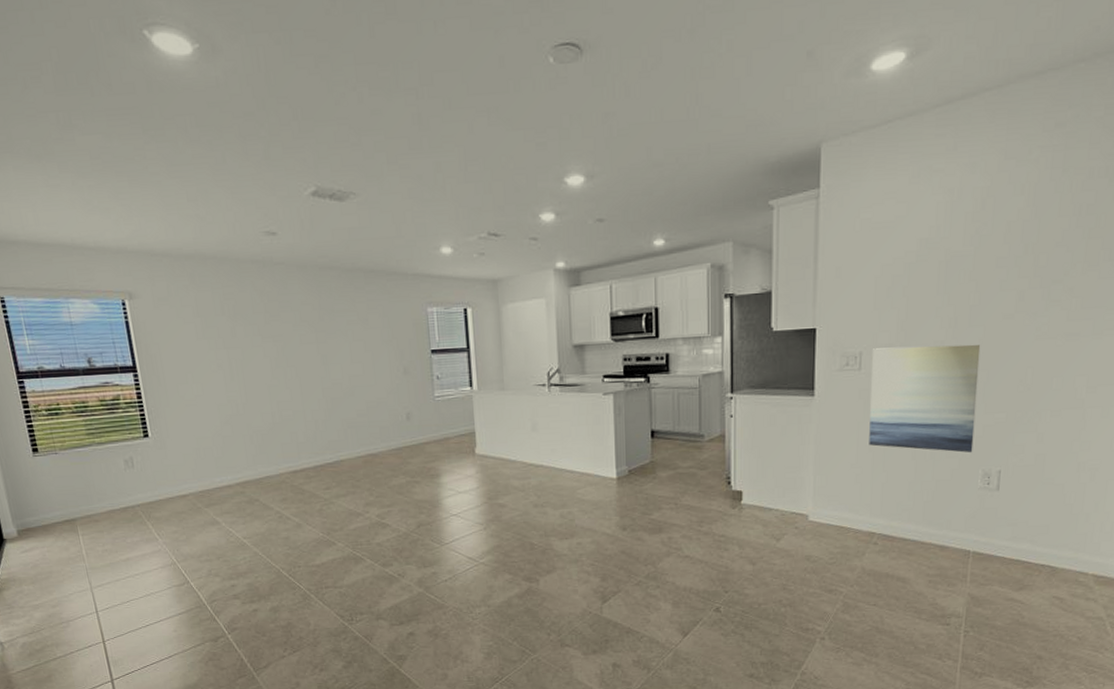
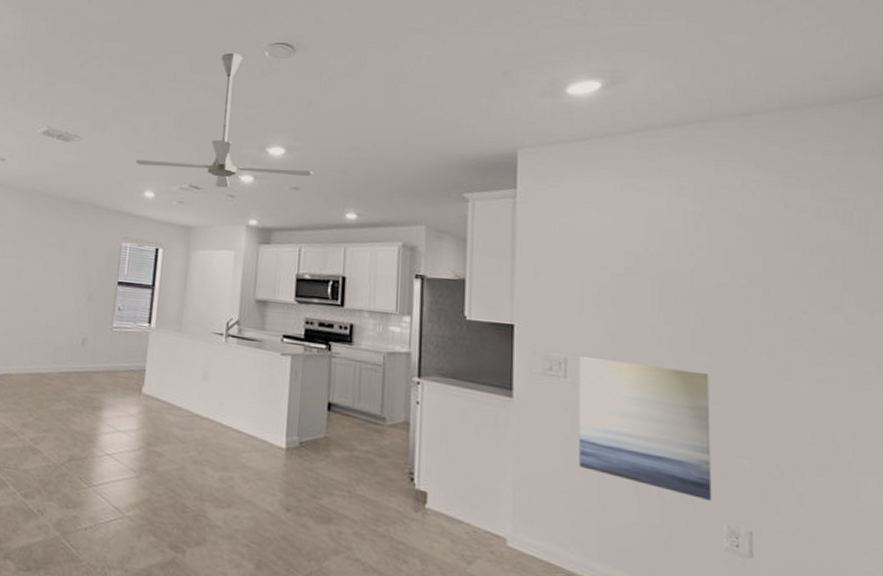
ceiling fan: none [424,62,617,231] -> present [135,52,314,188]

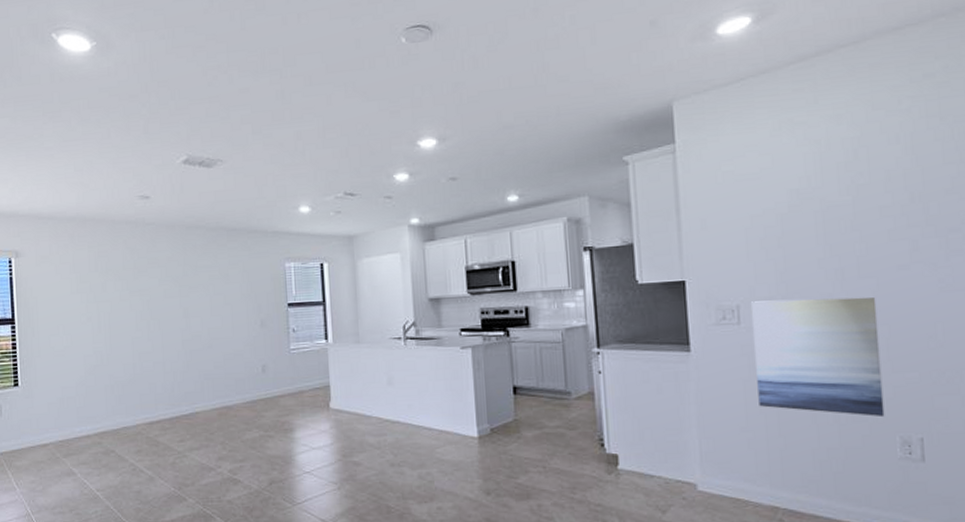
ceiling fan: present [135,52,314,188] -> none [284,44,469,191]

